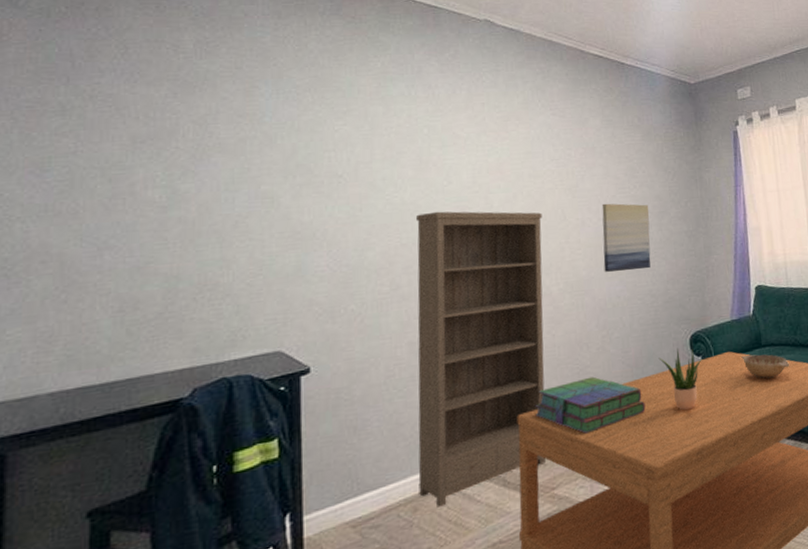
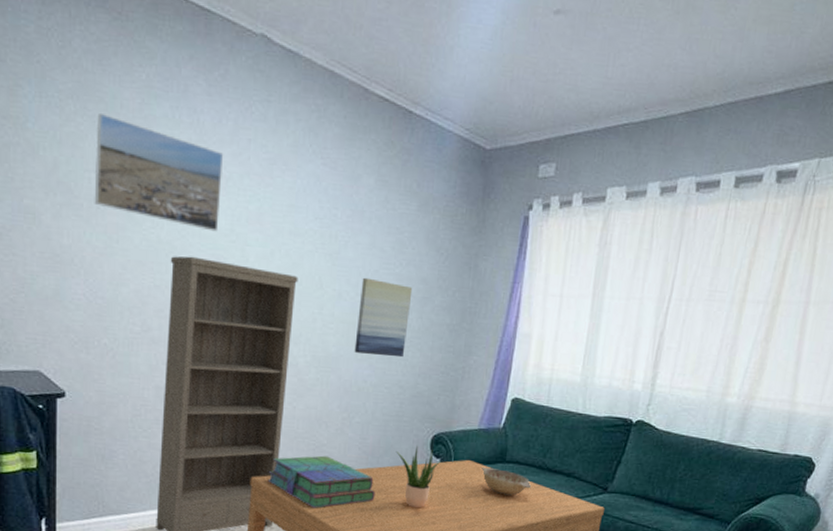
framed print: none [335,99,461,186] -> present [94,112,224,232]

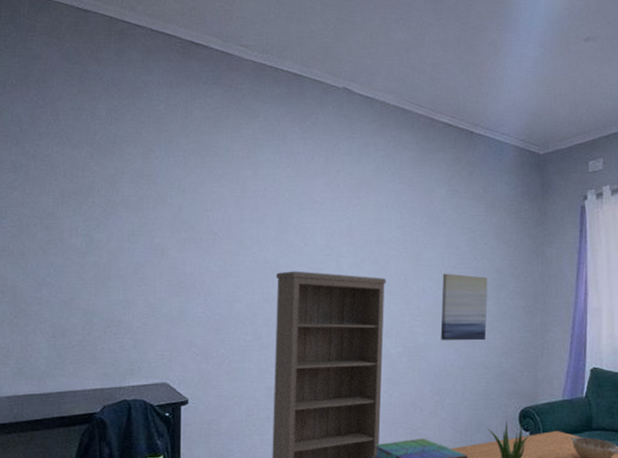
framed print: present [94,112,224,232] -> none [211,163,318,248]

